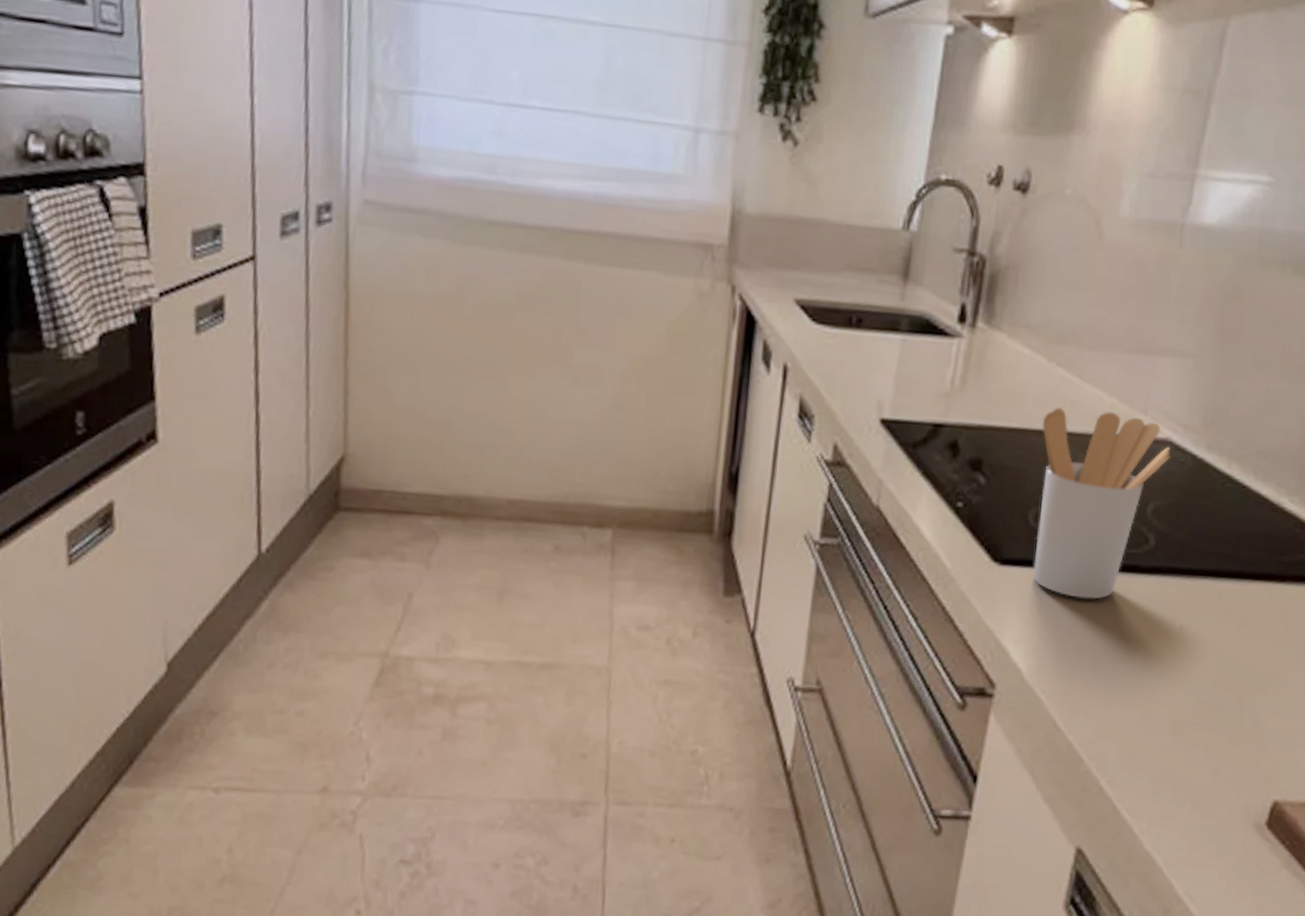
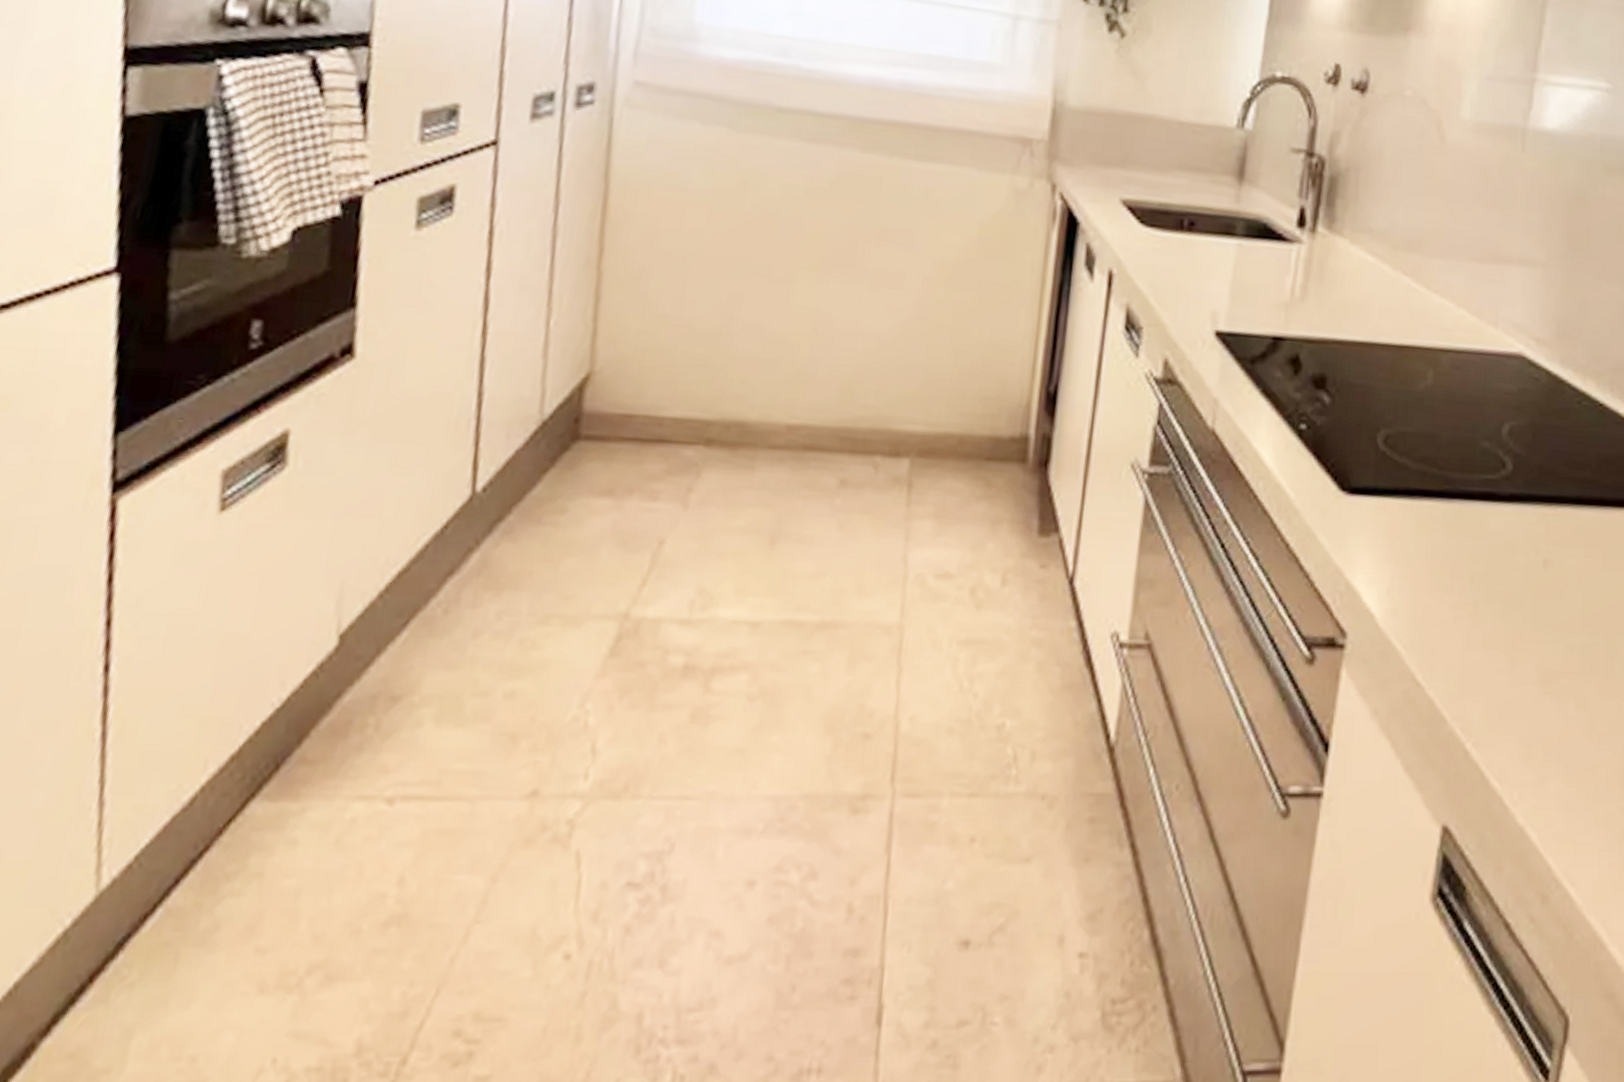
utensil holder: present [1032,407,1171,599] -> none [1384,319,1524,532]

